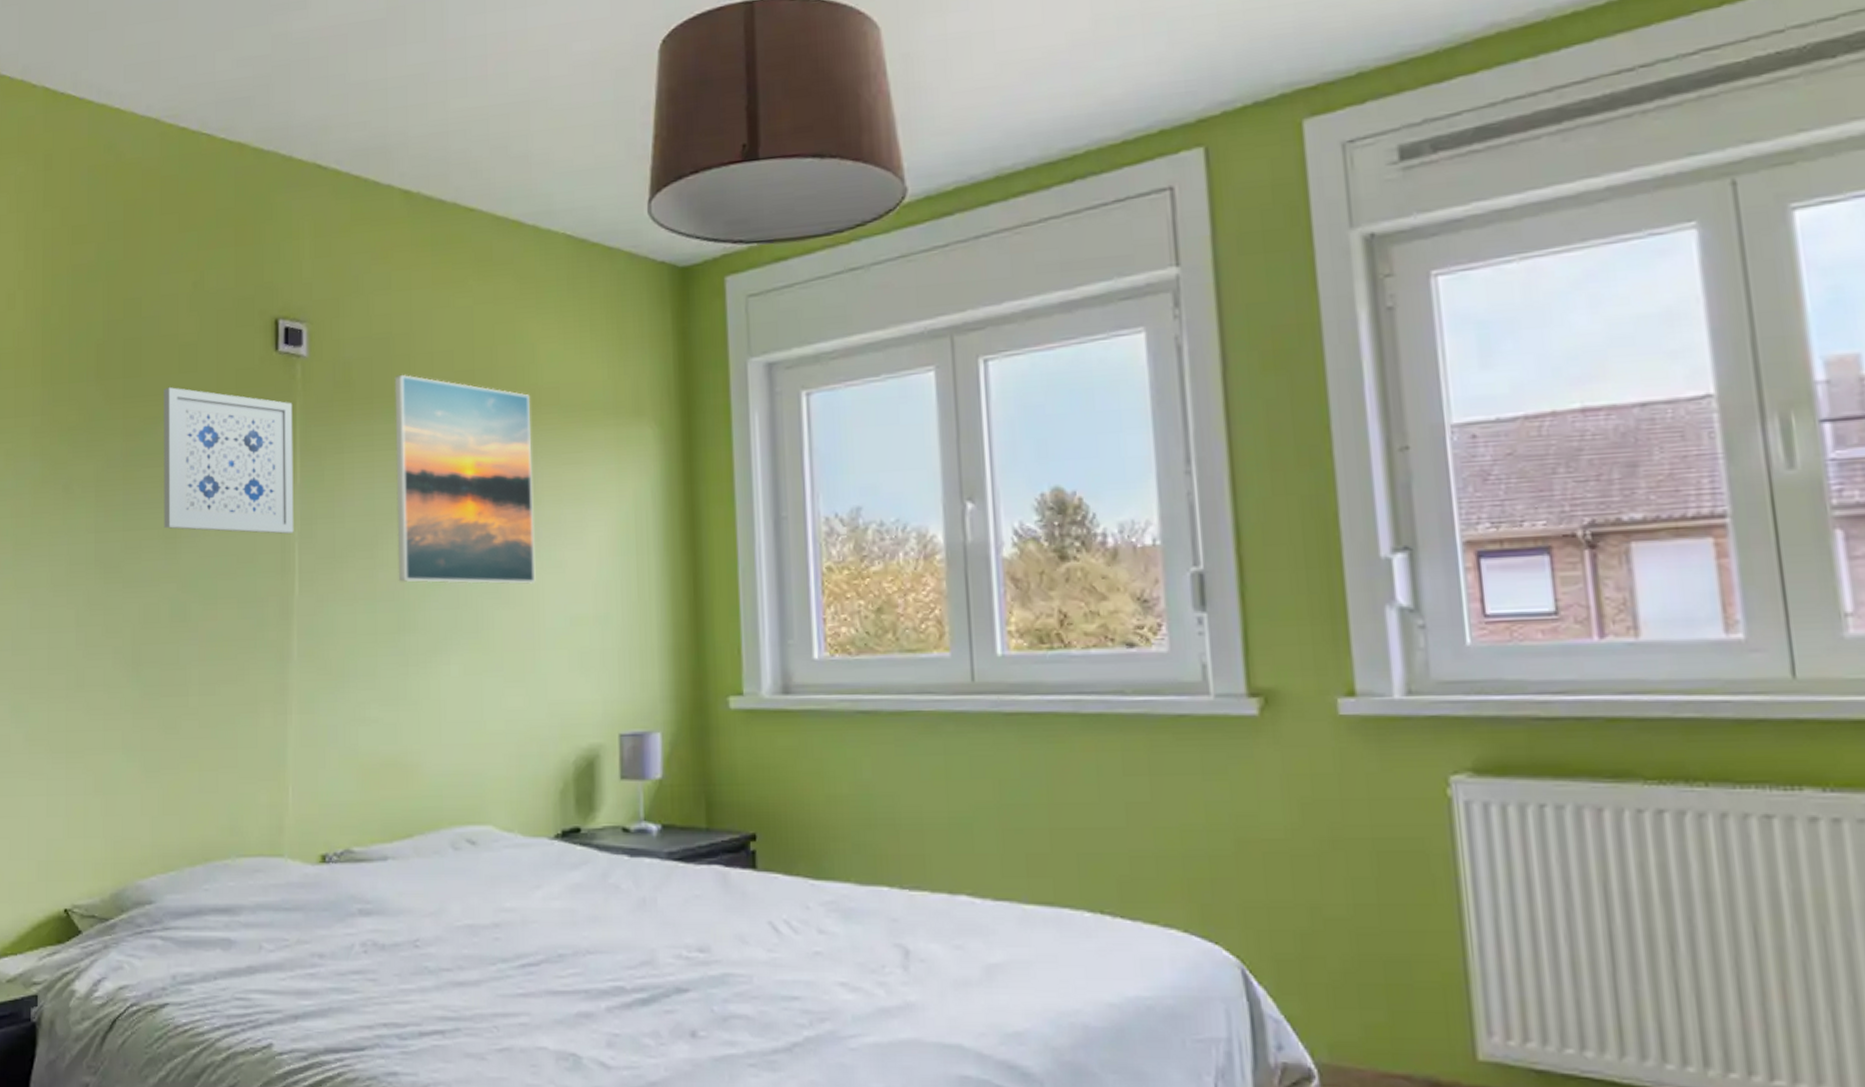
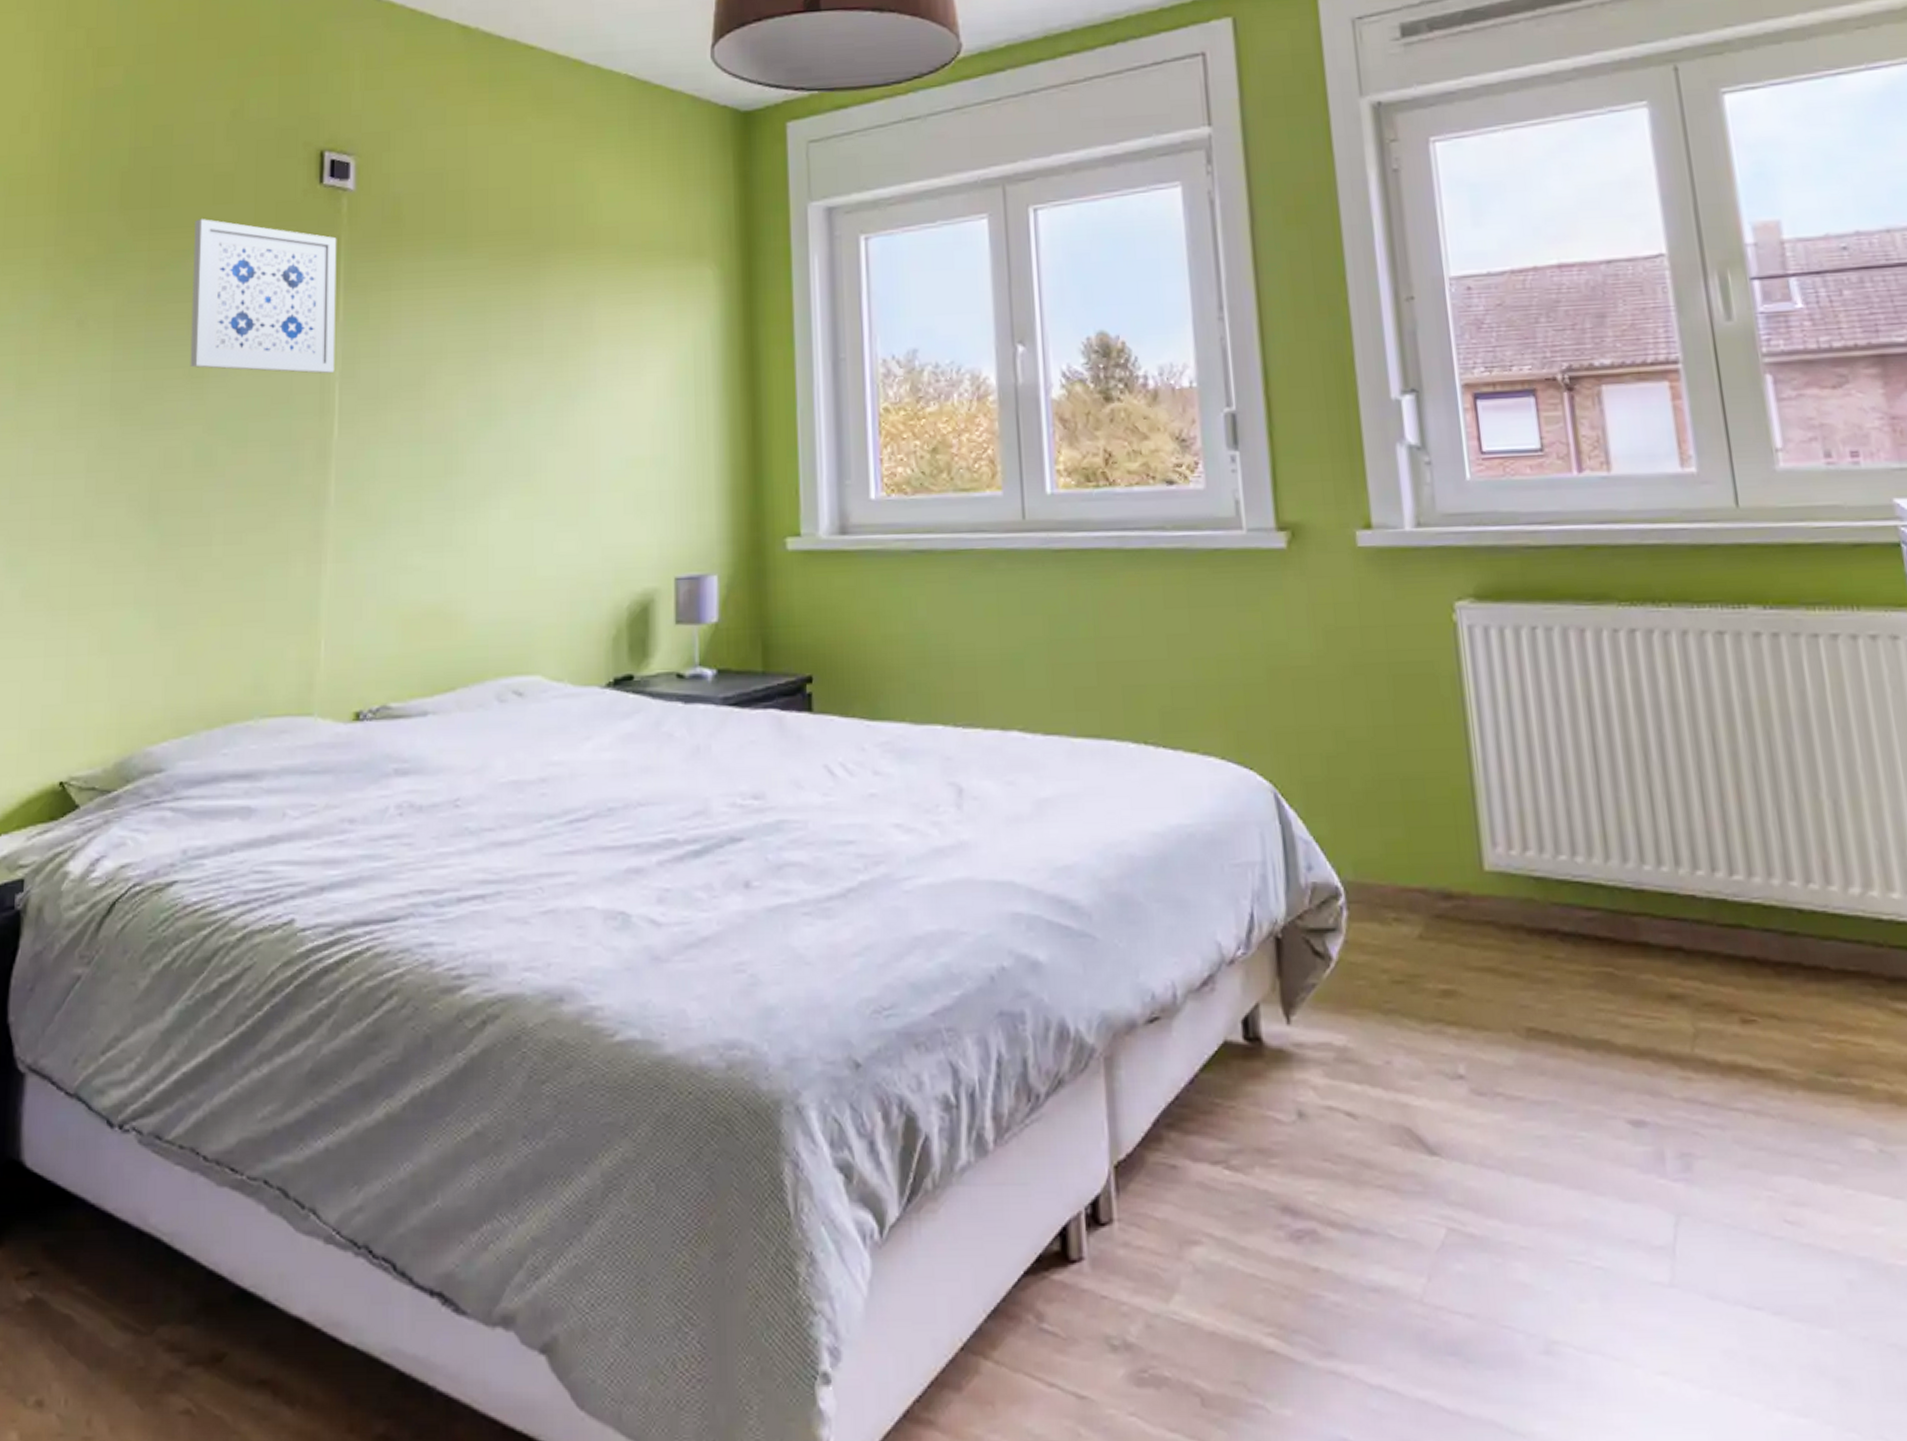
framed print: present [394,374,536,584] -> none [446,210,591,426]

